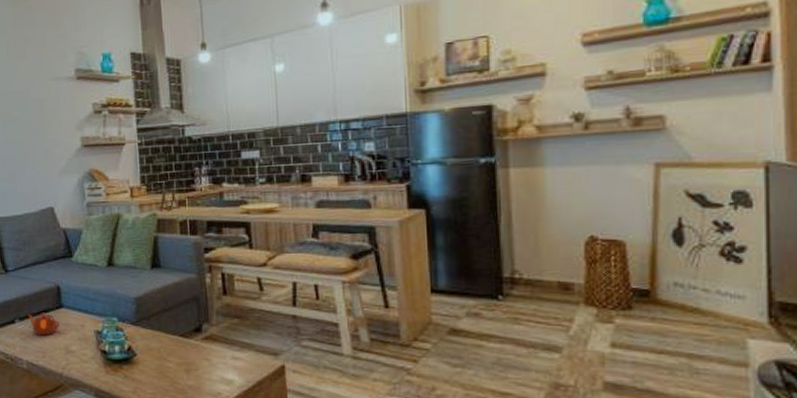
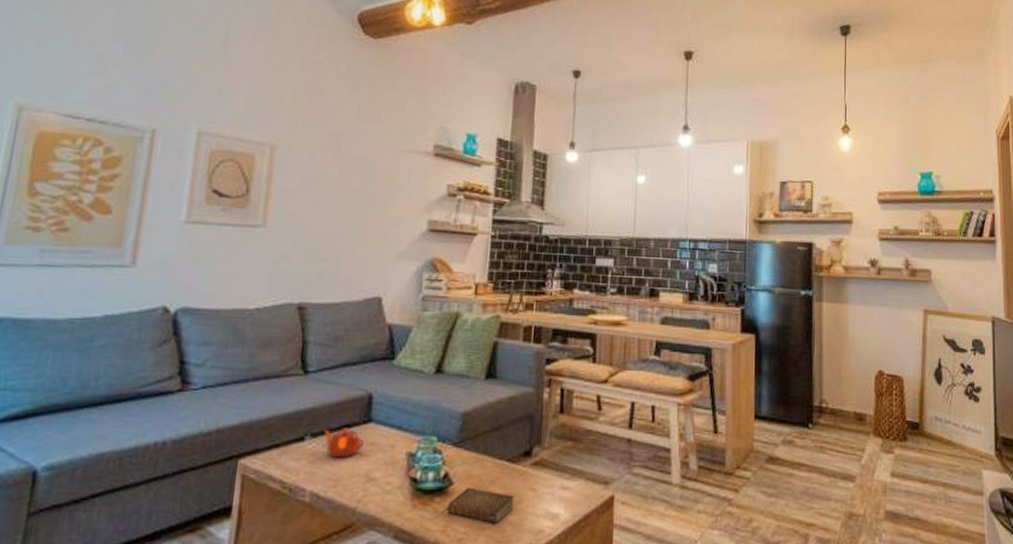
book: none [134,357,192,387] -> present [446,487,515,523]

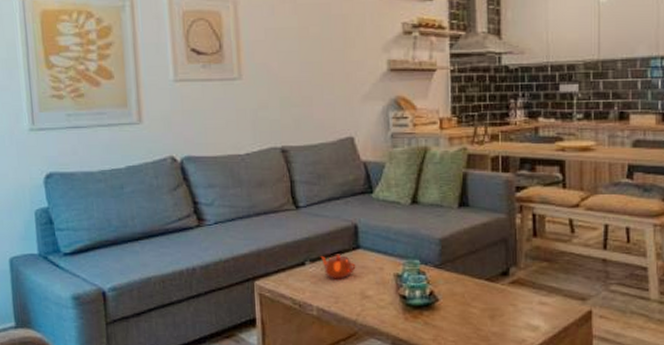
book: present [446,487,515,523] -> none [435,303,496,334]

